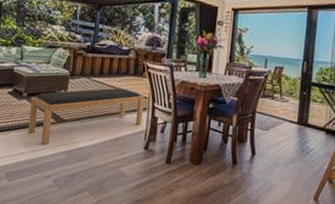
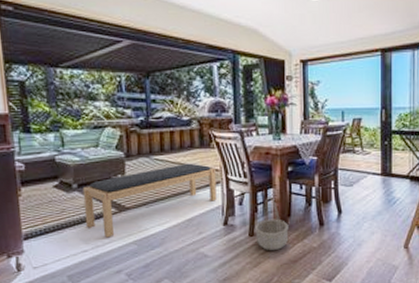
basket: none [172,128,204,181] -> present [255,196,289,251]

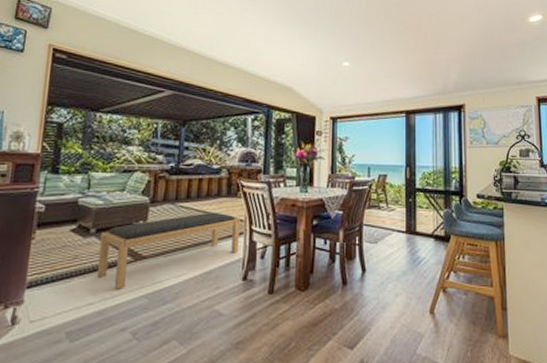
basket: present [255,196,289,251] -> none [275,251,310,312]

